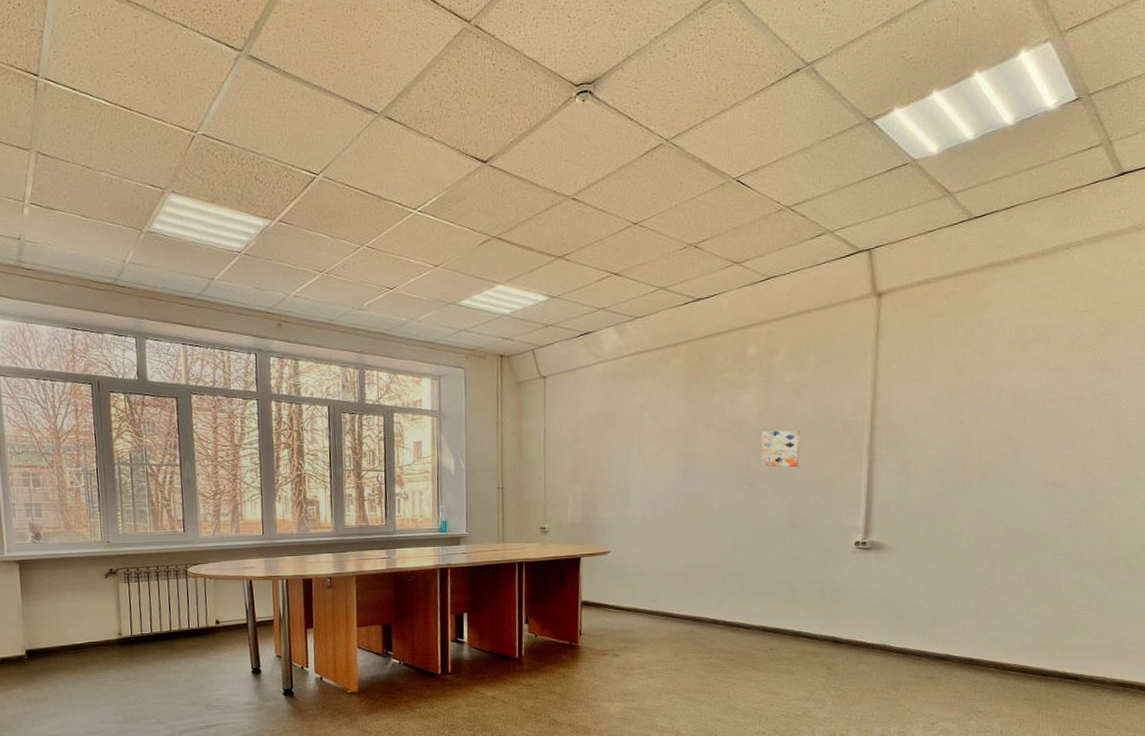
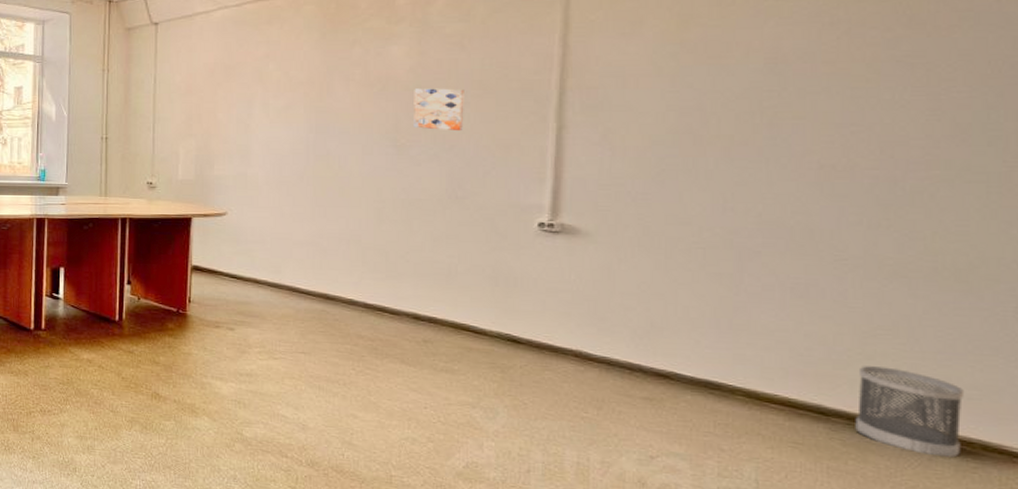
wastebasket: none [1064,635,1129,698] -> present [855,366,963,458]

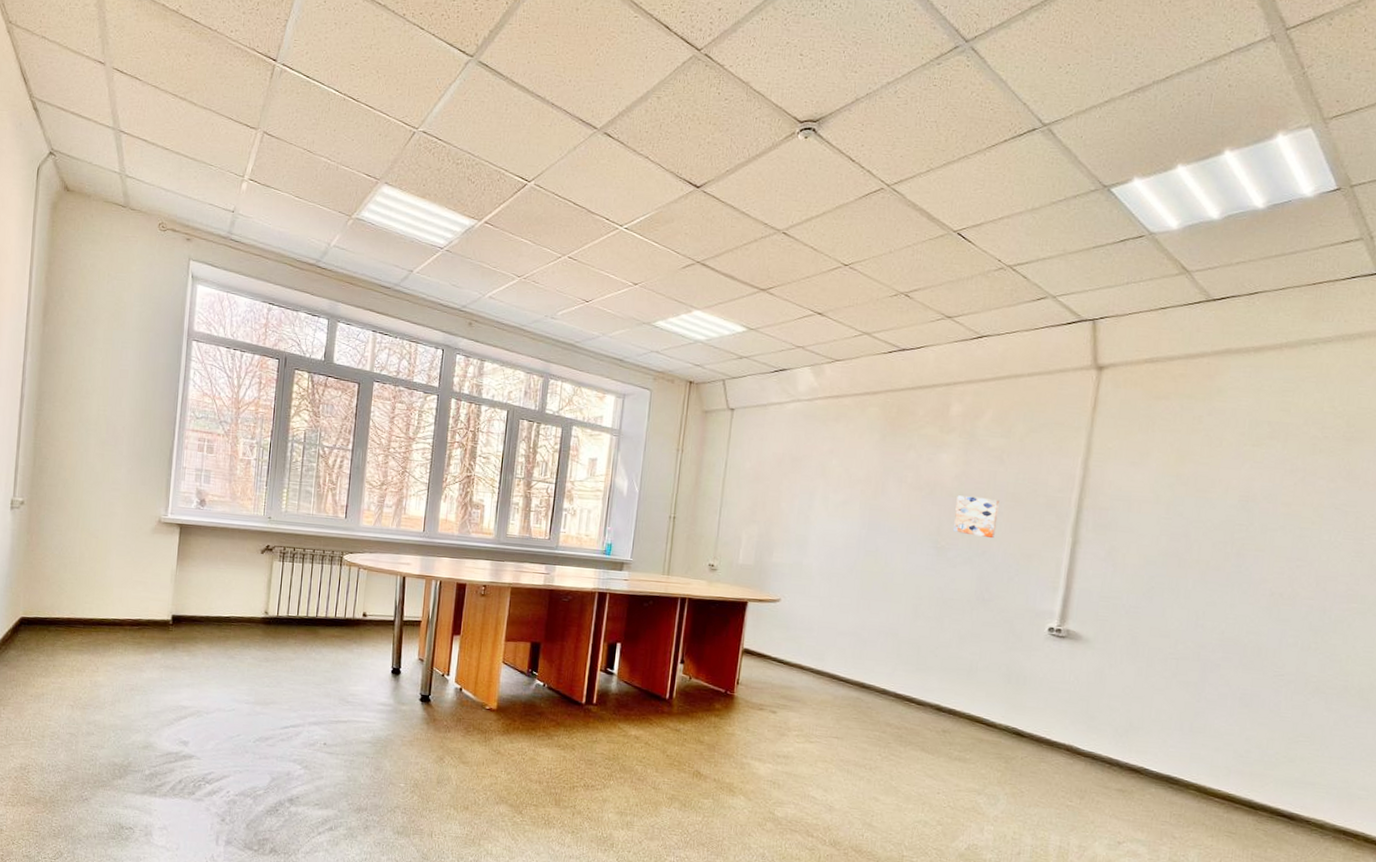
wastebasket: present [855,366,963,458] -> none [1275,767,1356,848]

